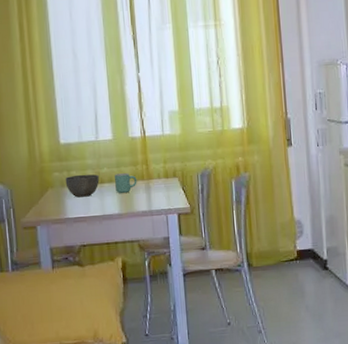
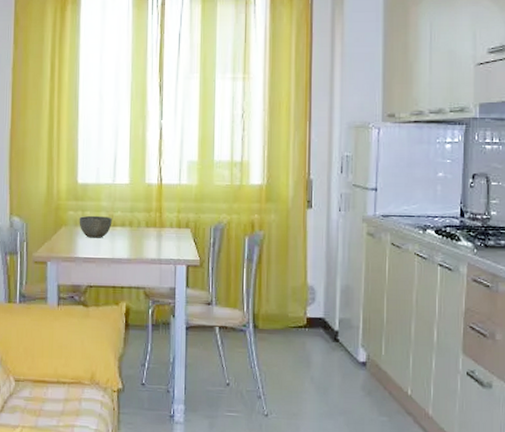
mug: present [115,173,137,193] -> none [127,219,149,238]

